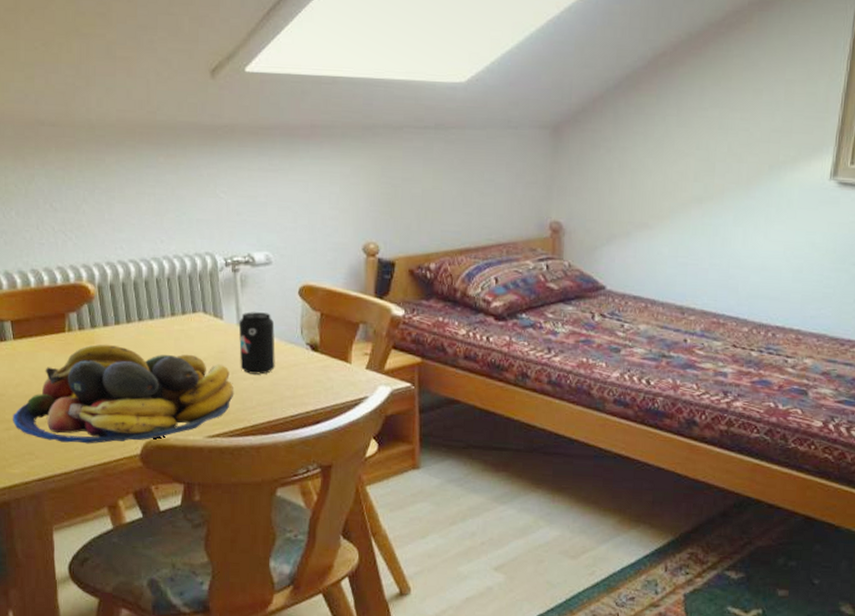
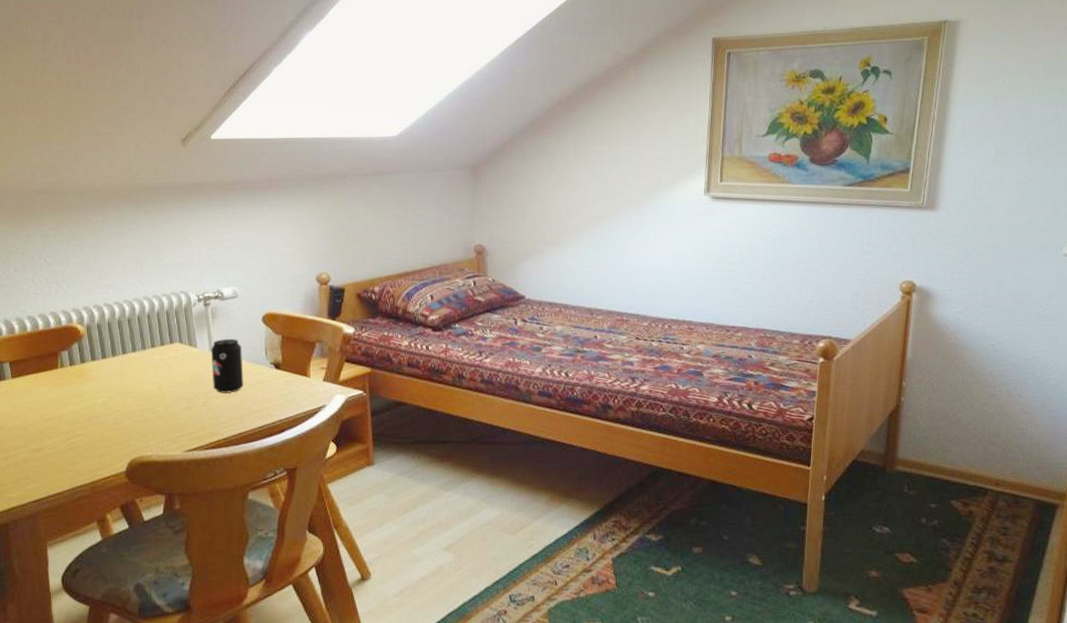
fruit bowl: present [13,343,234,444] -> none [11,376,208,466]

